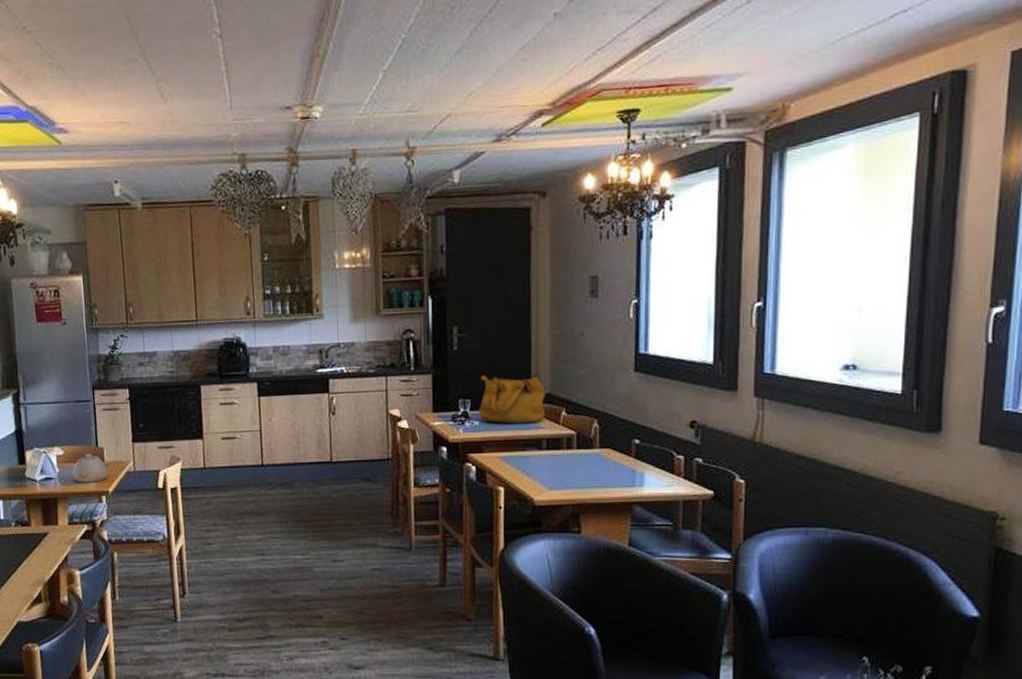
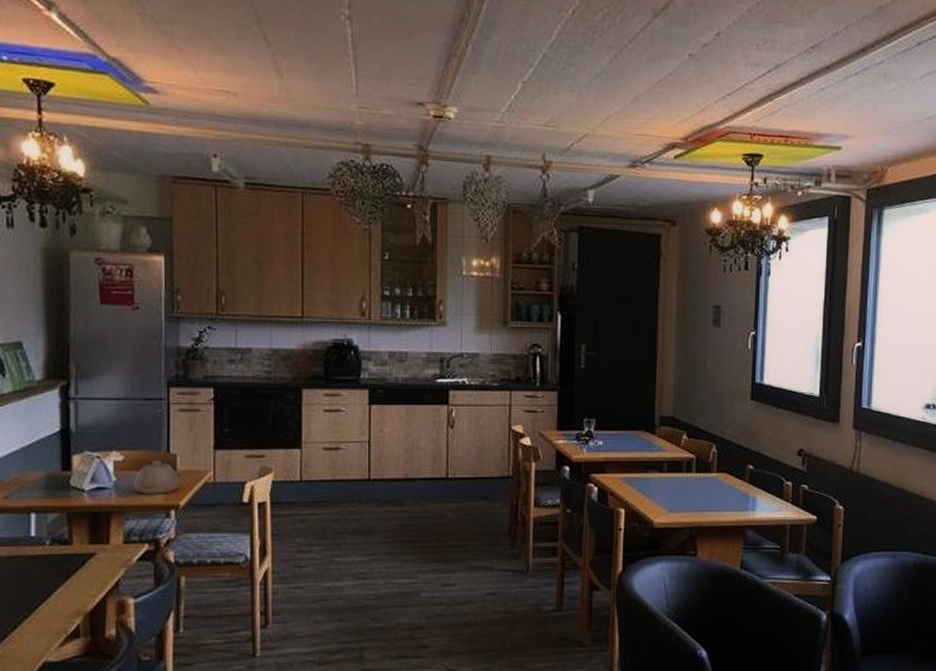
handbag: present [479,372,546,424] -> none [603,395,668,446]

